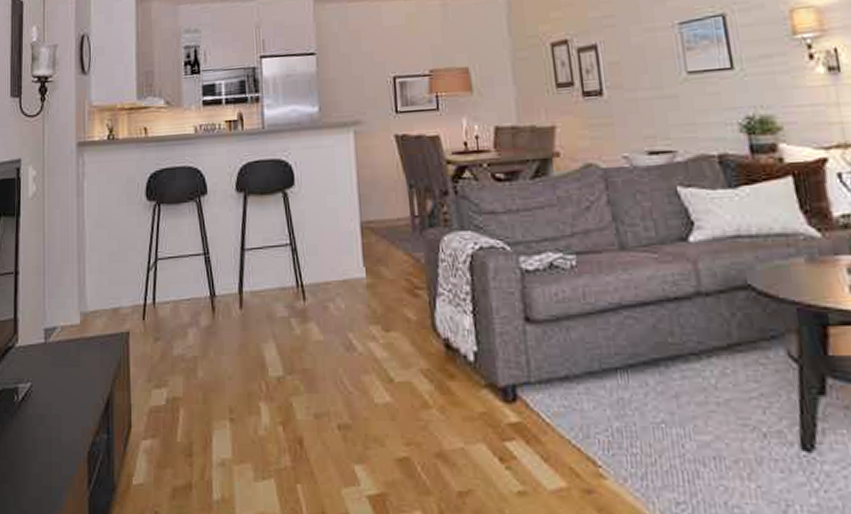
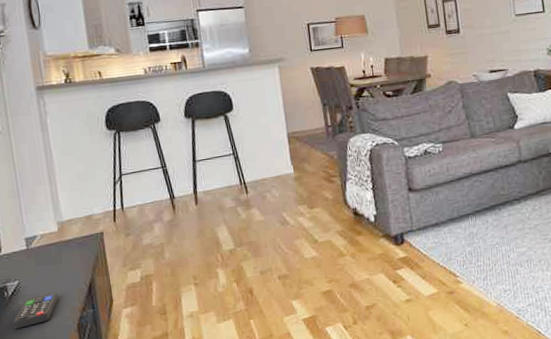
remote control: none [19,403,71,446] -> present [13,291,59,329]

